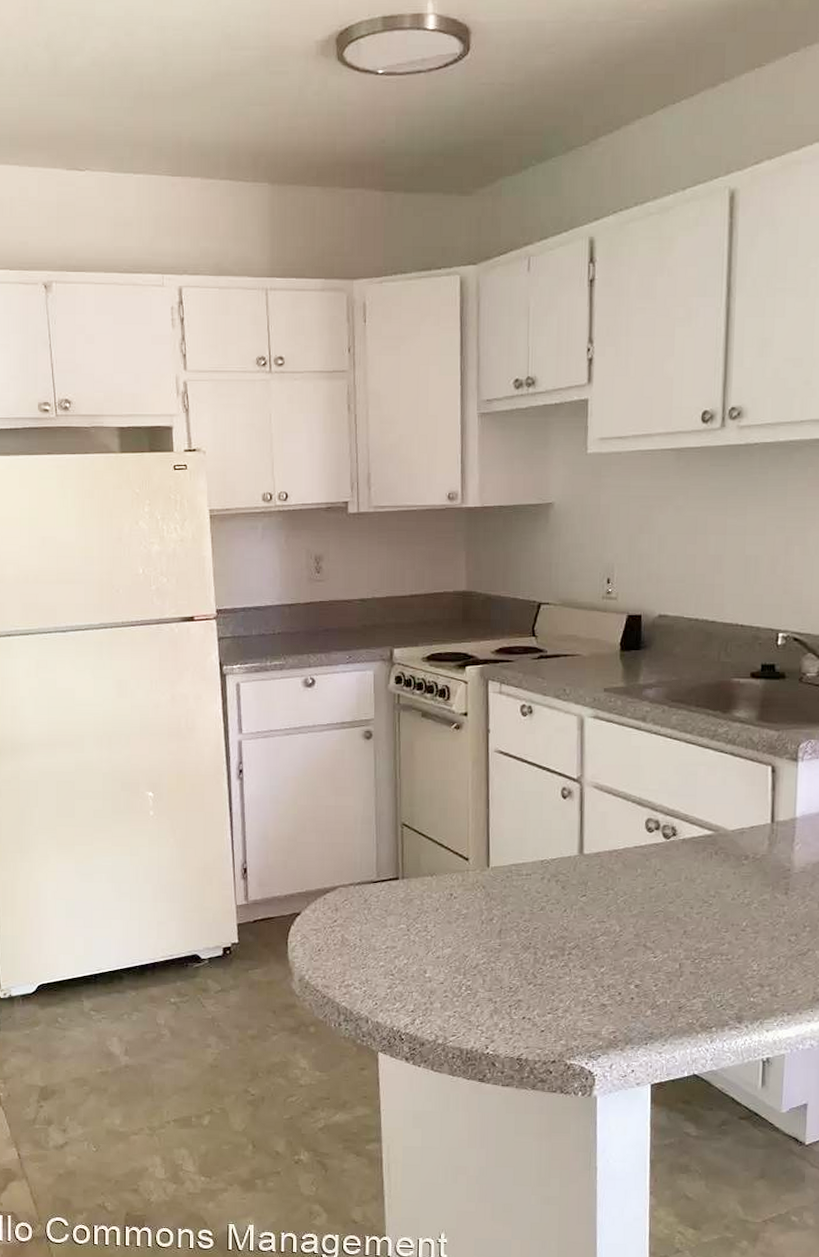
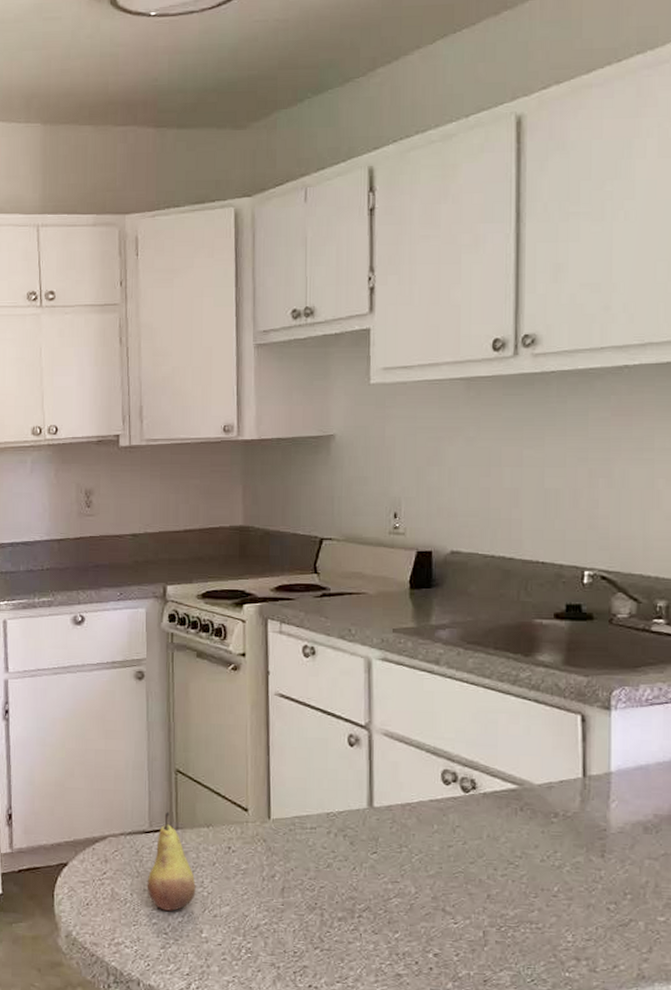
fruit: none [374,863,420,954] -> present [147,812,196,911]

